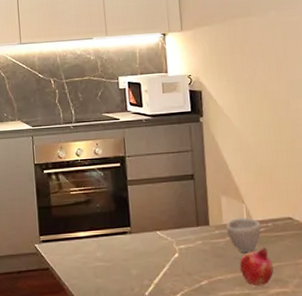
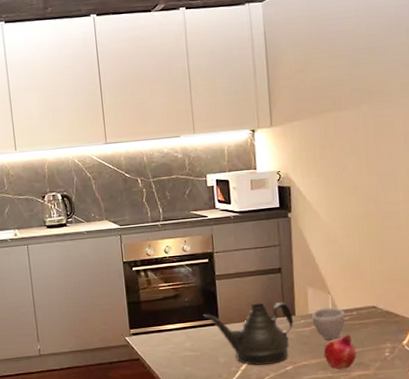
teapot: none [115,209,208,279] -> present [203,301,294,365]

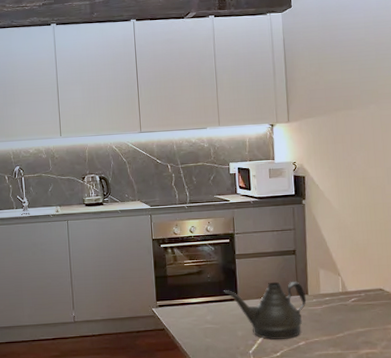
cup: present [311,307,346,340] -> none [323,288,355,318]
fruit: present [323,334,356,370] -> none [333,314,364,348]

